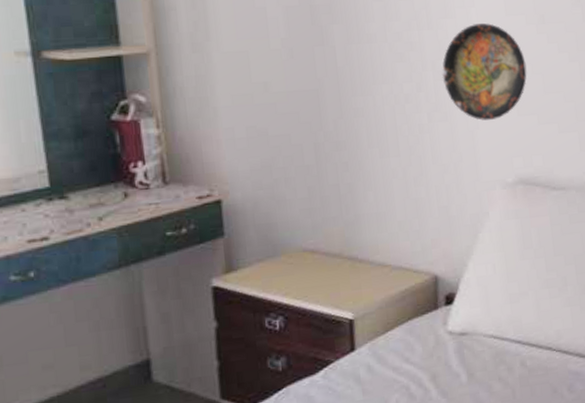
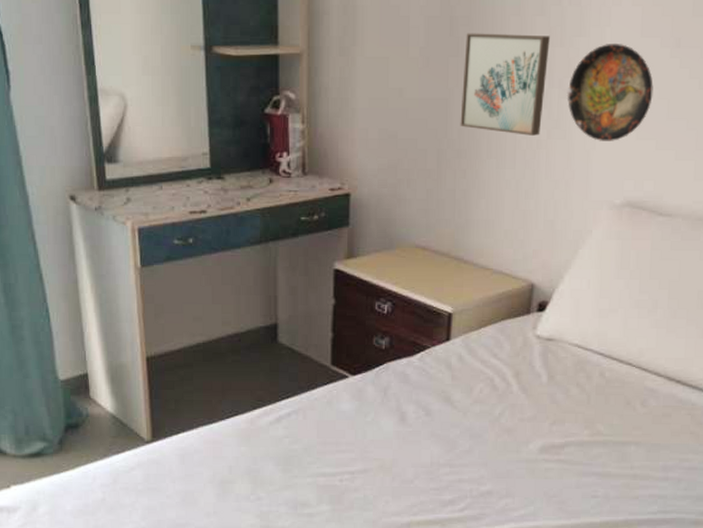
wall art: none [329,19,421,121] -> present [460,33,550,136]

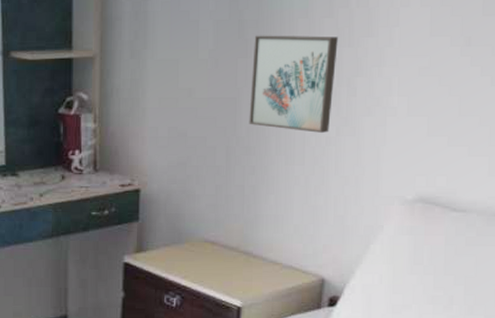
decorative plate: present [567,44,653,141] -> none [355,43,444,138]

